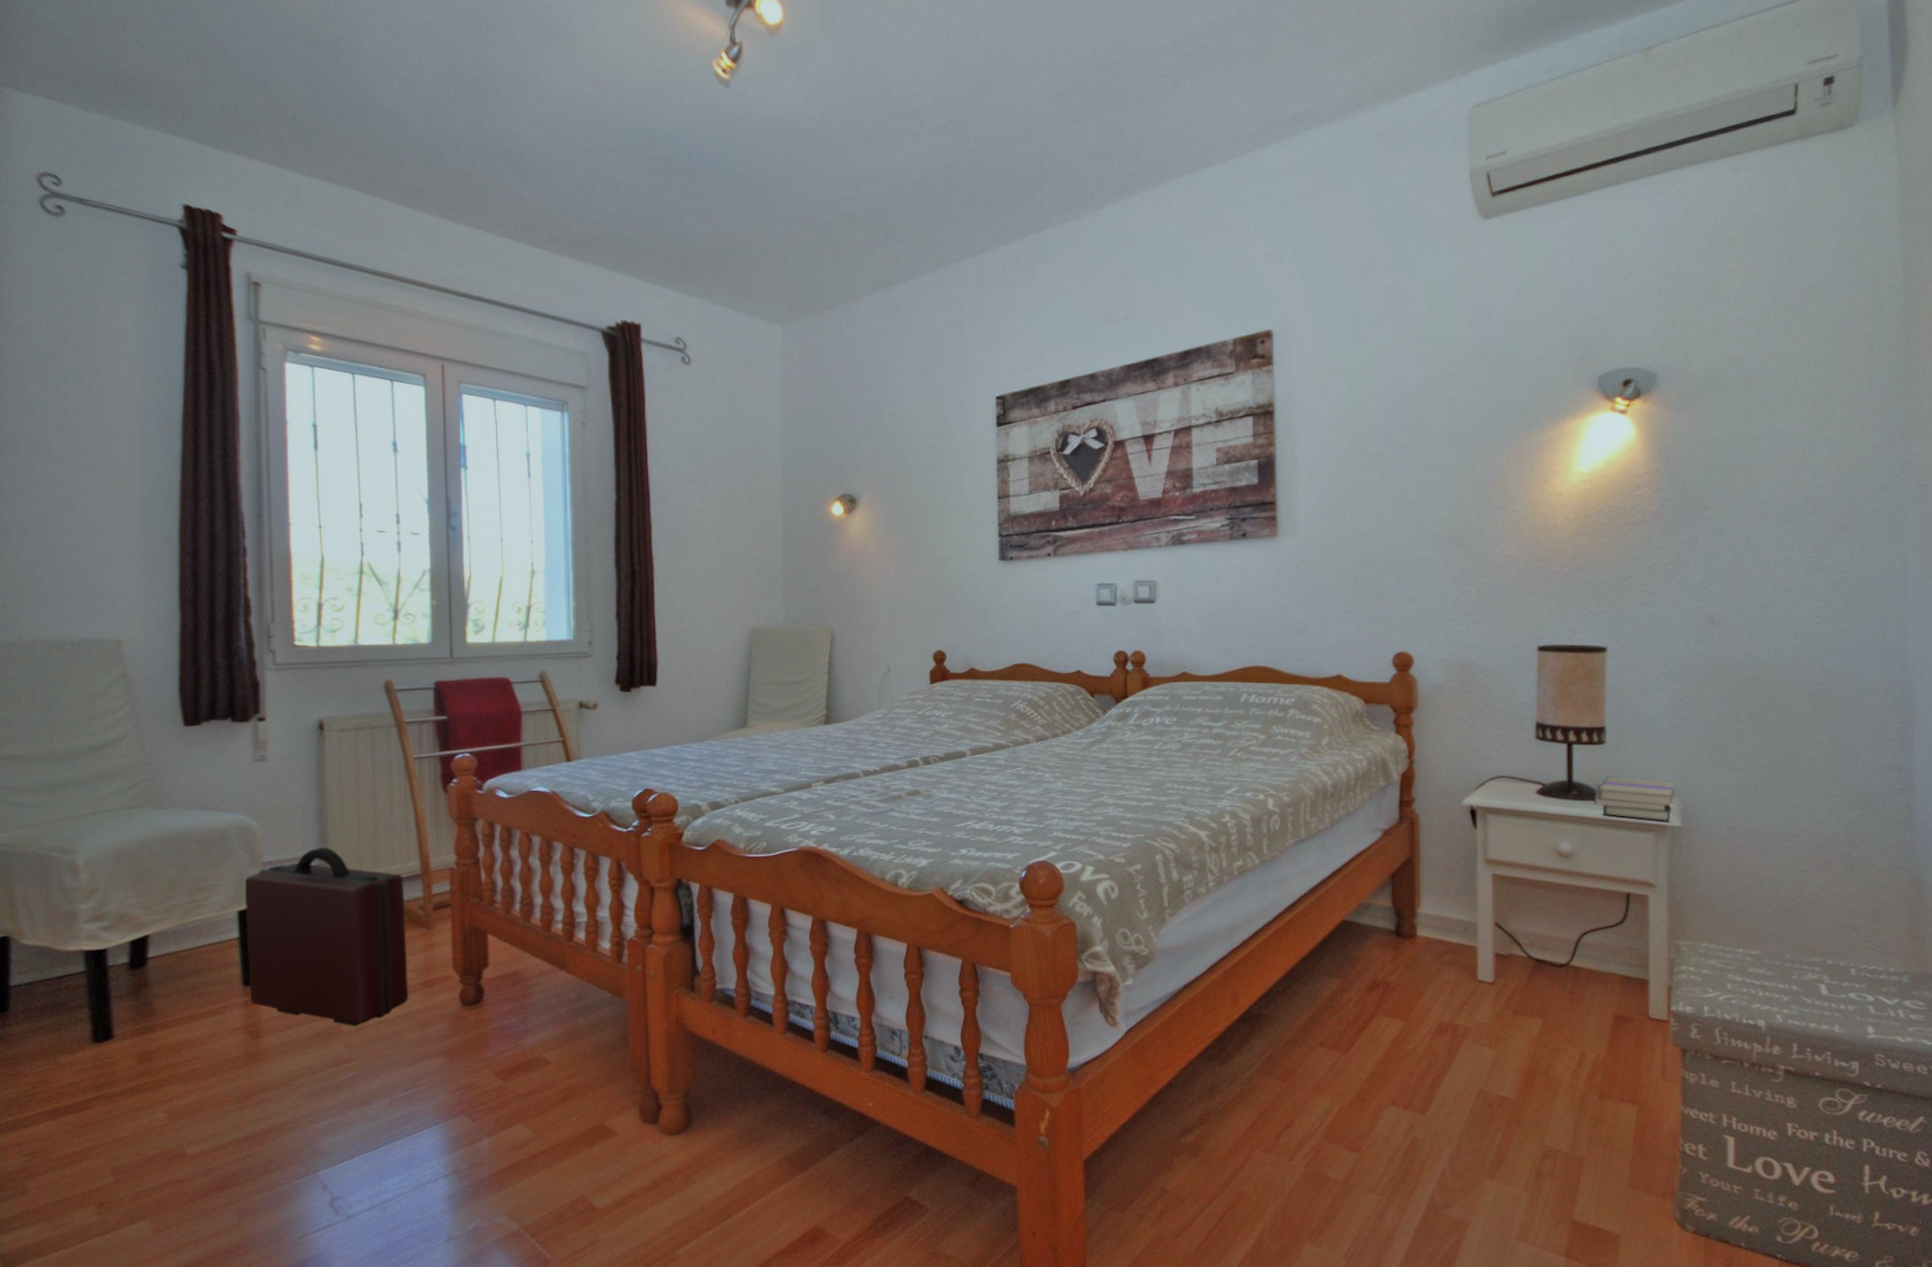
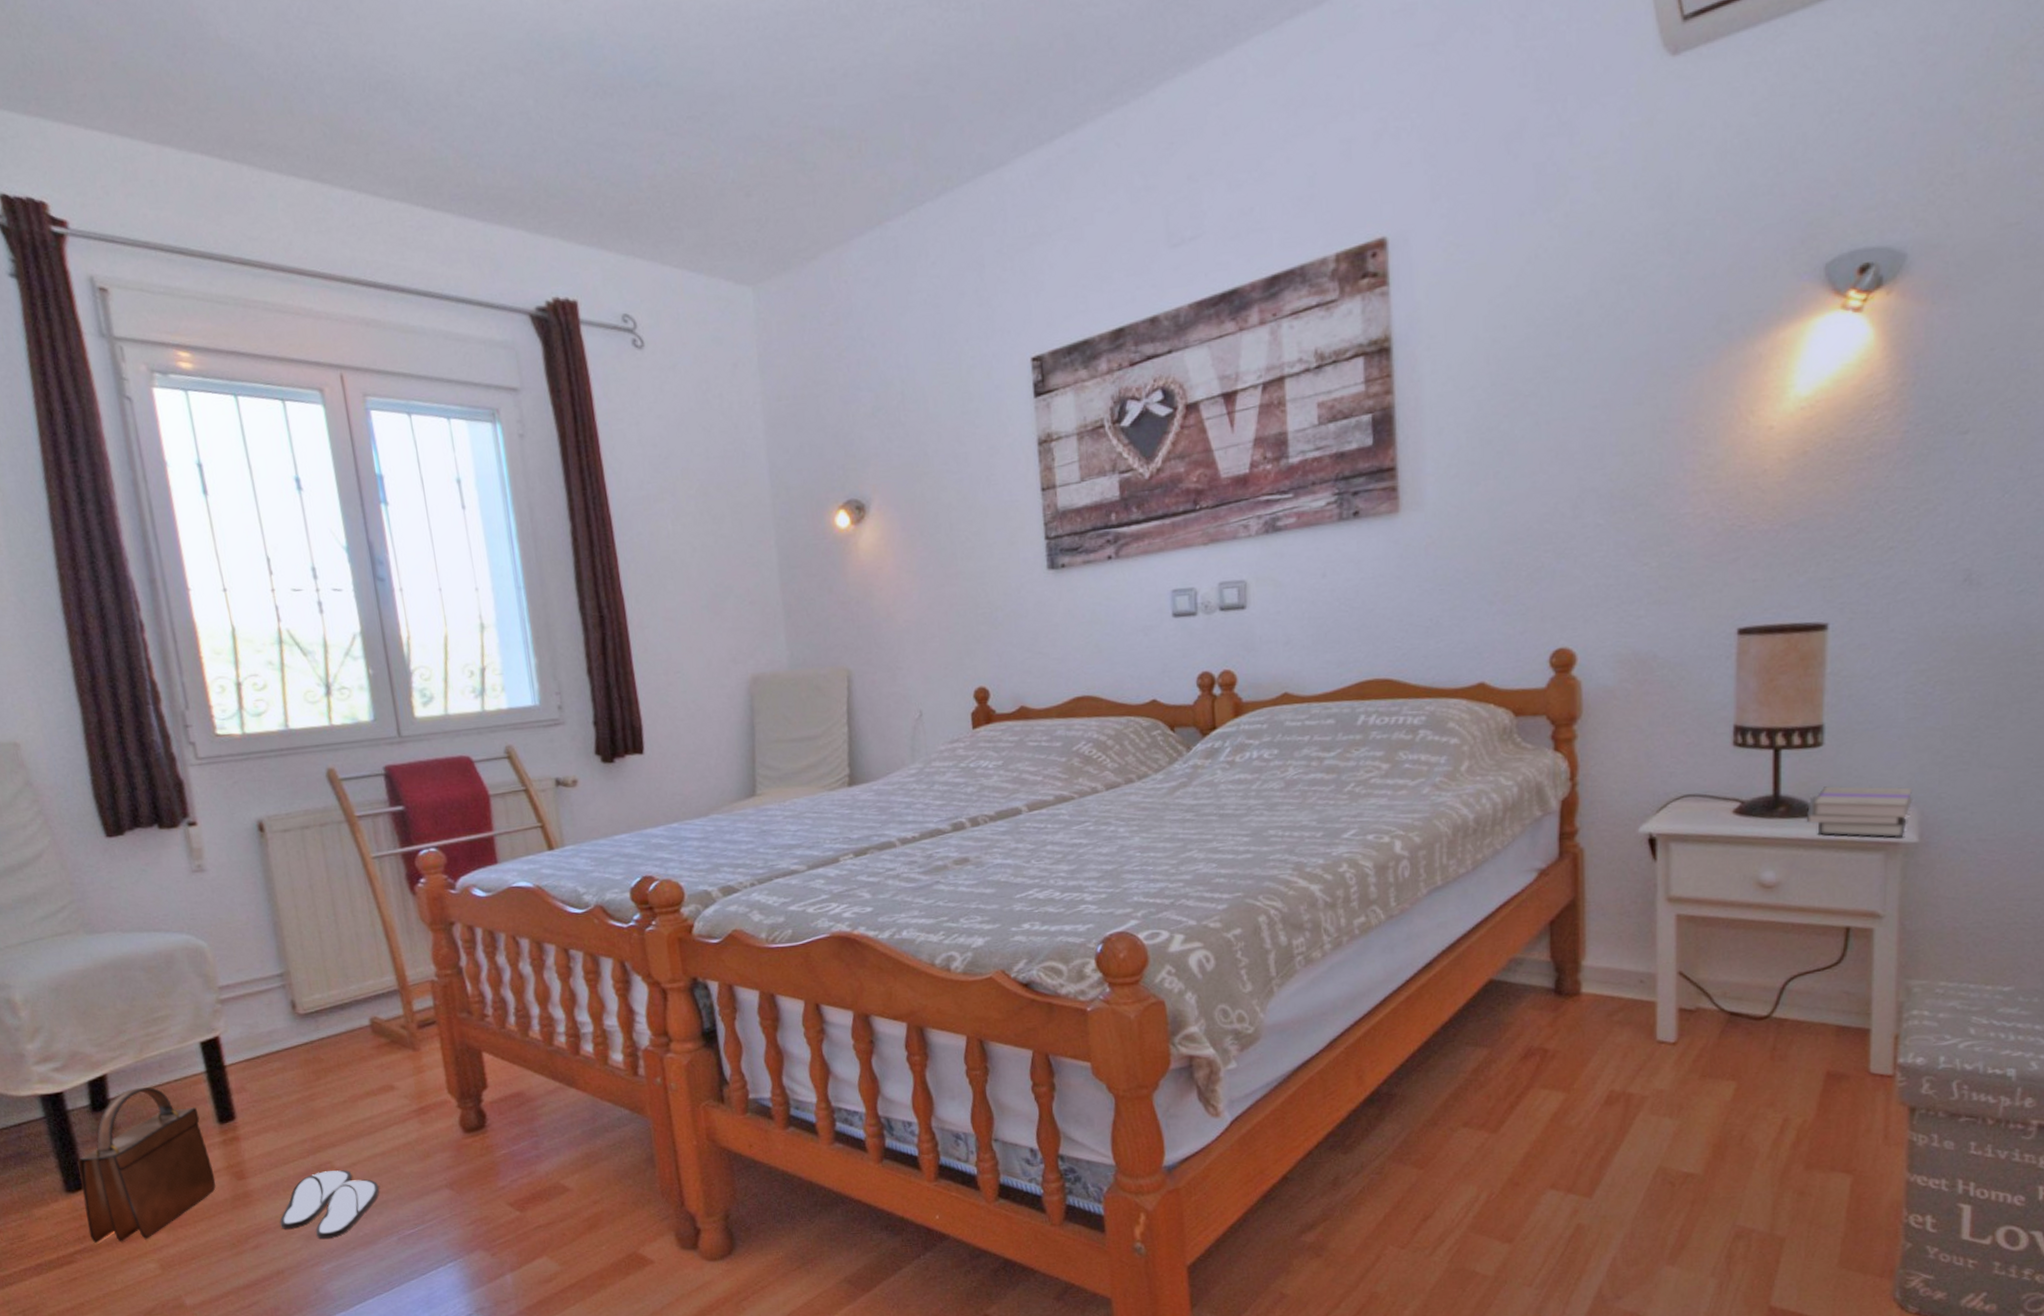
handbag: none [107,949,232,1092] -> present [77,1087,217,1244]
briefcase: present [244,847,409,1027] -> none [202,965,404,1162]
slippers: none [285,1034,379,1097] -> present [280,1170,379,1239]

